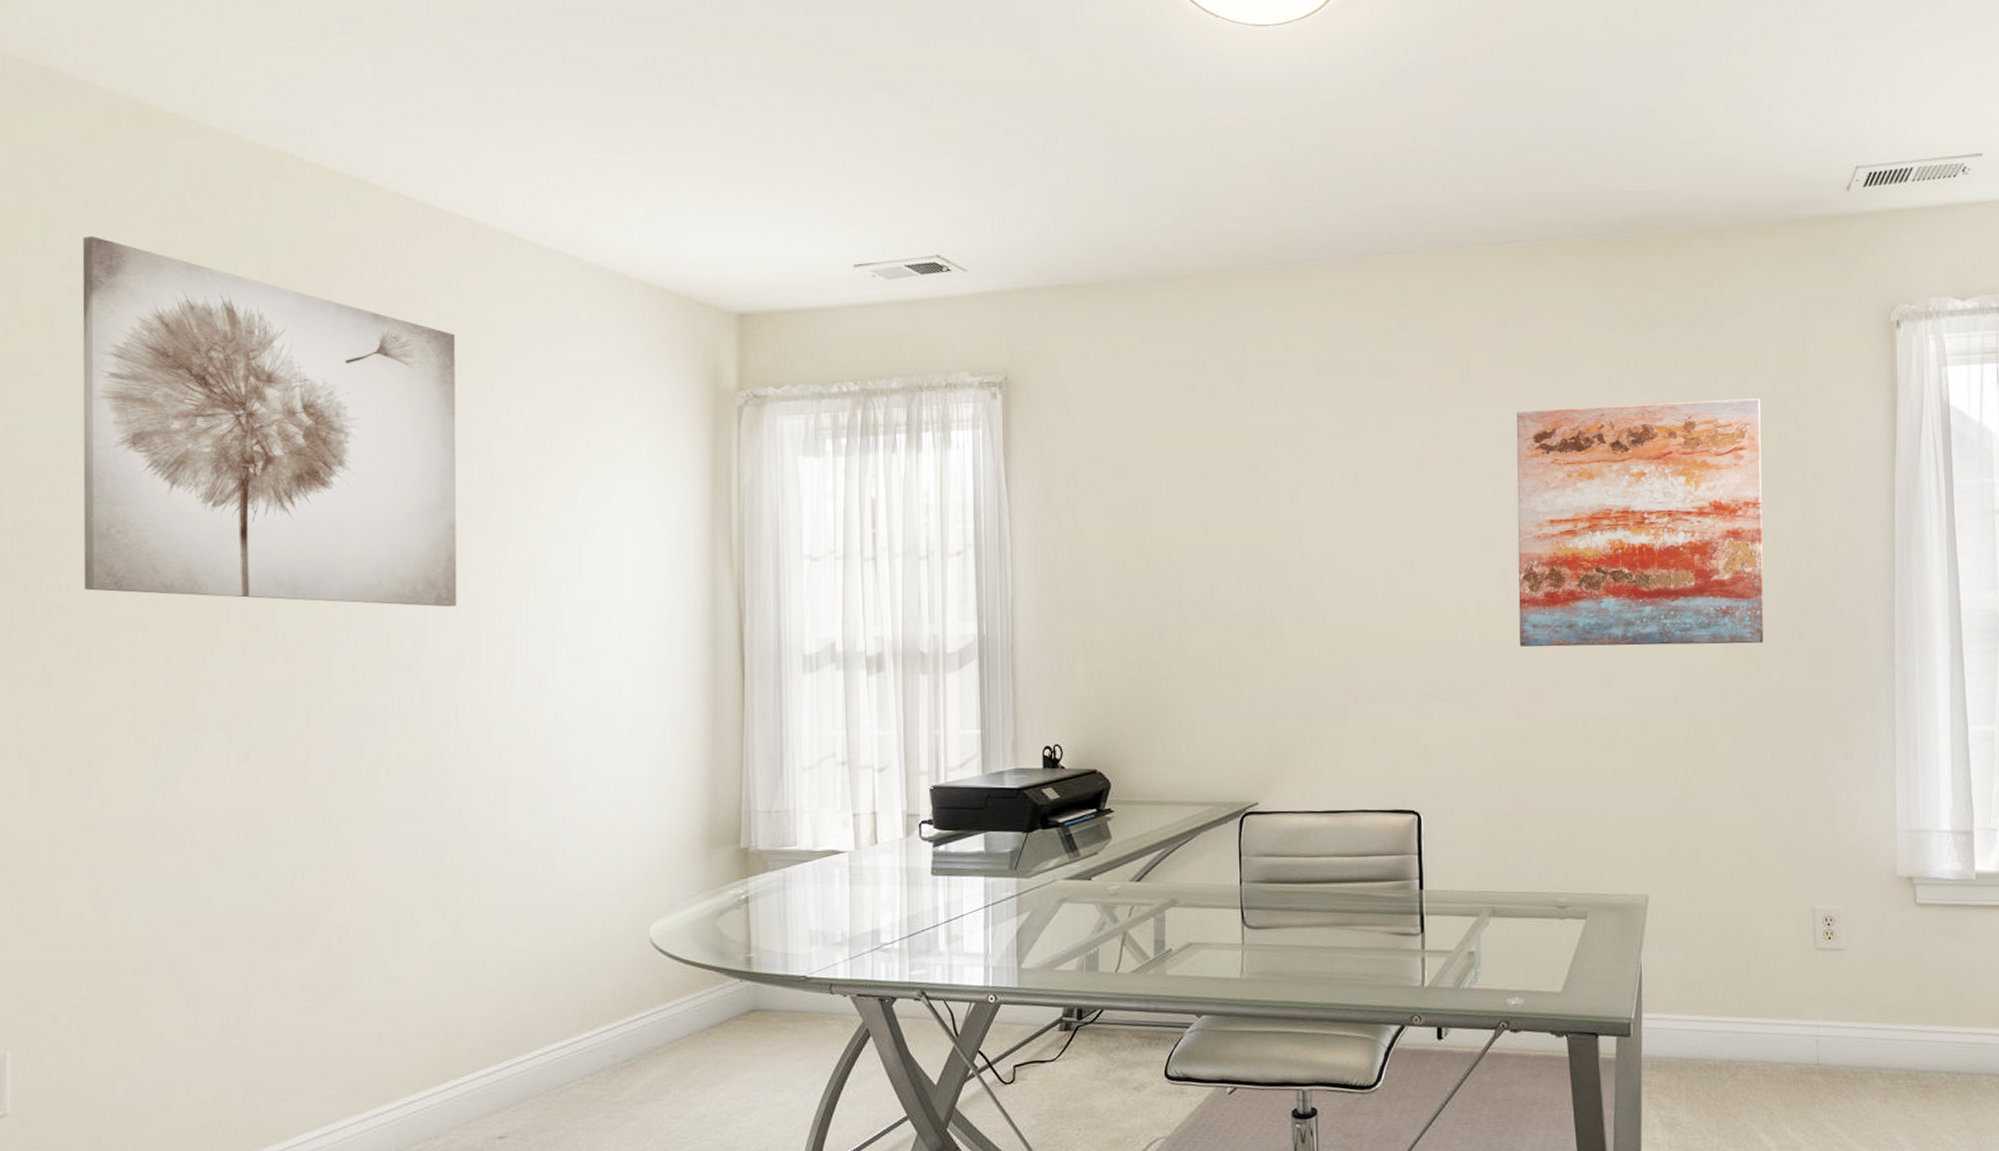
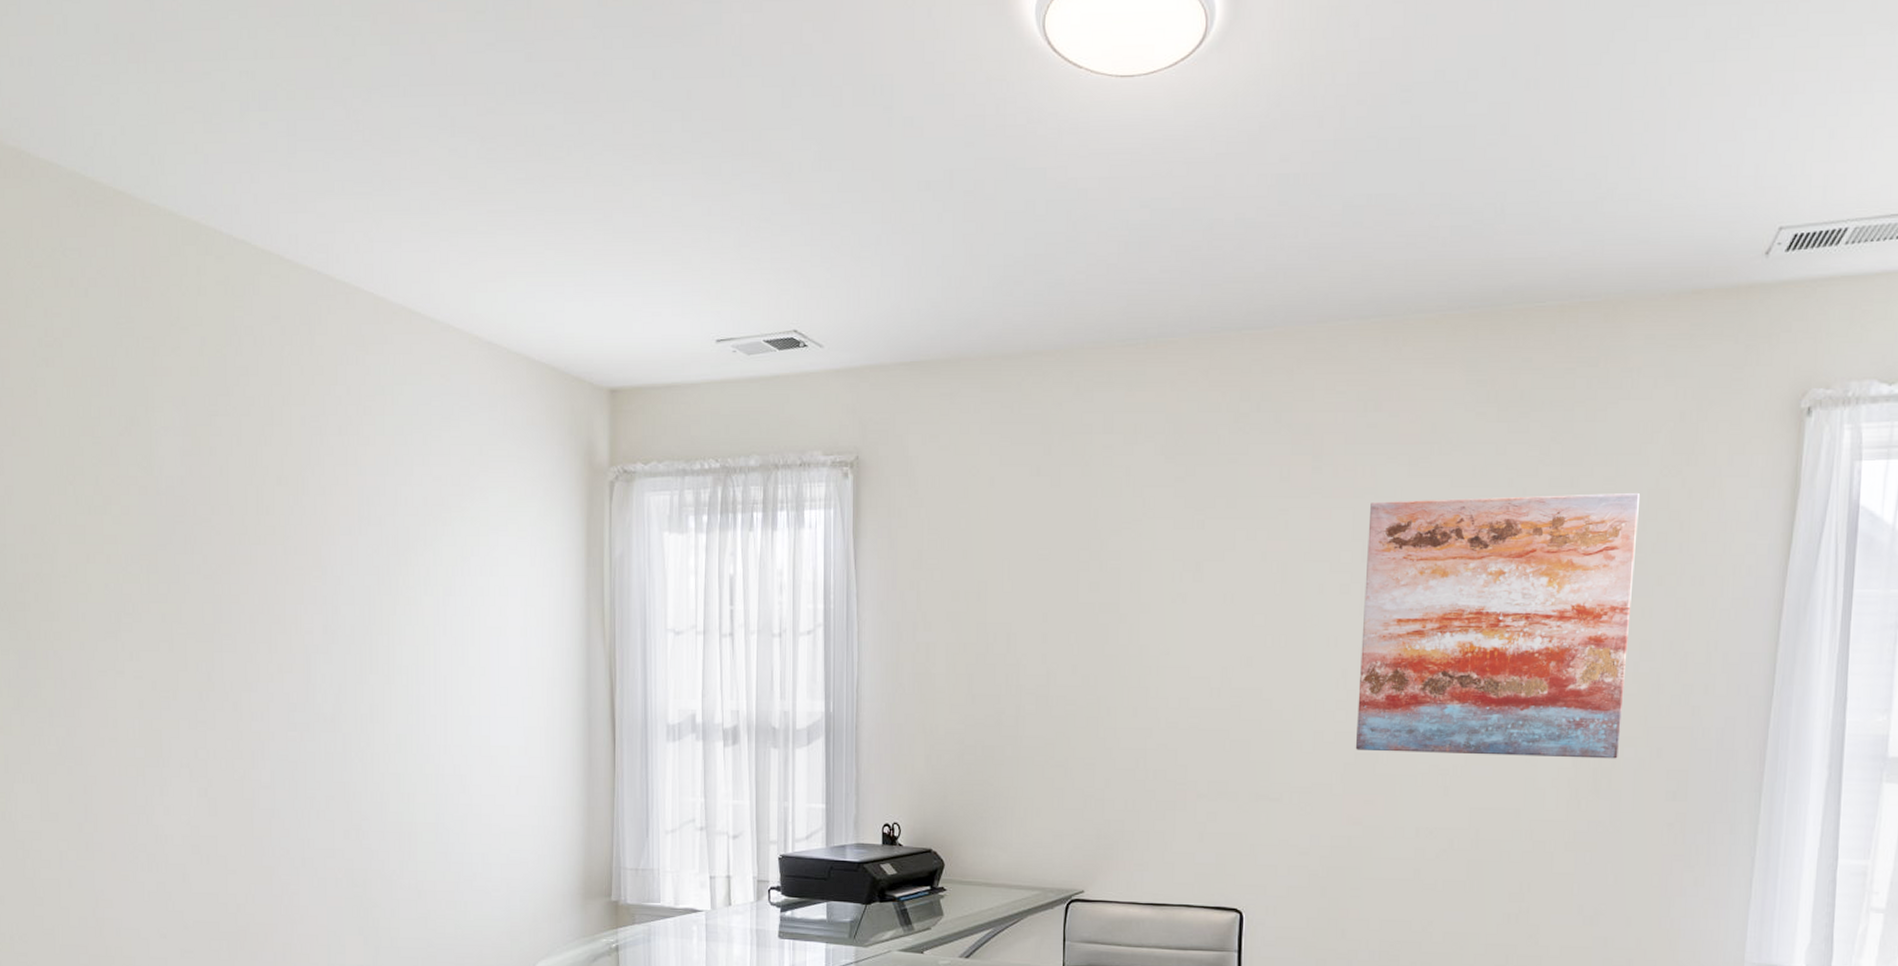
wall art: present [82,235,457,607] -> none [55,310,370,666]

